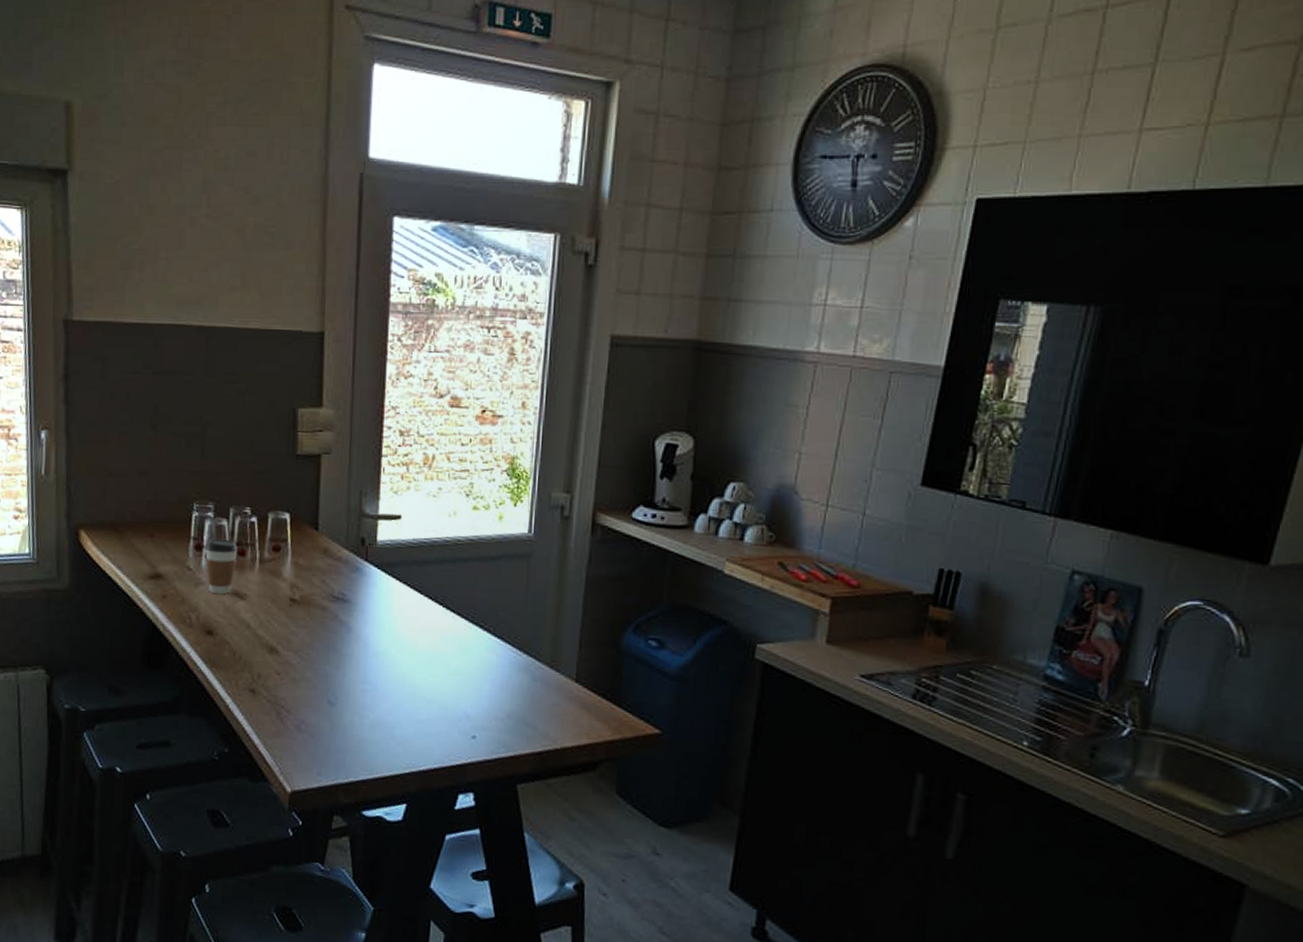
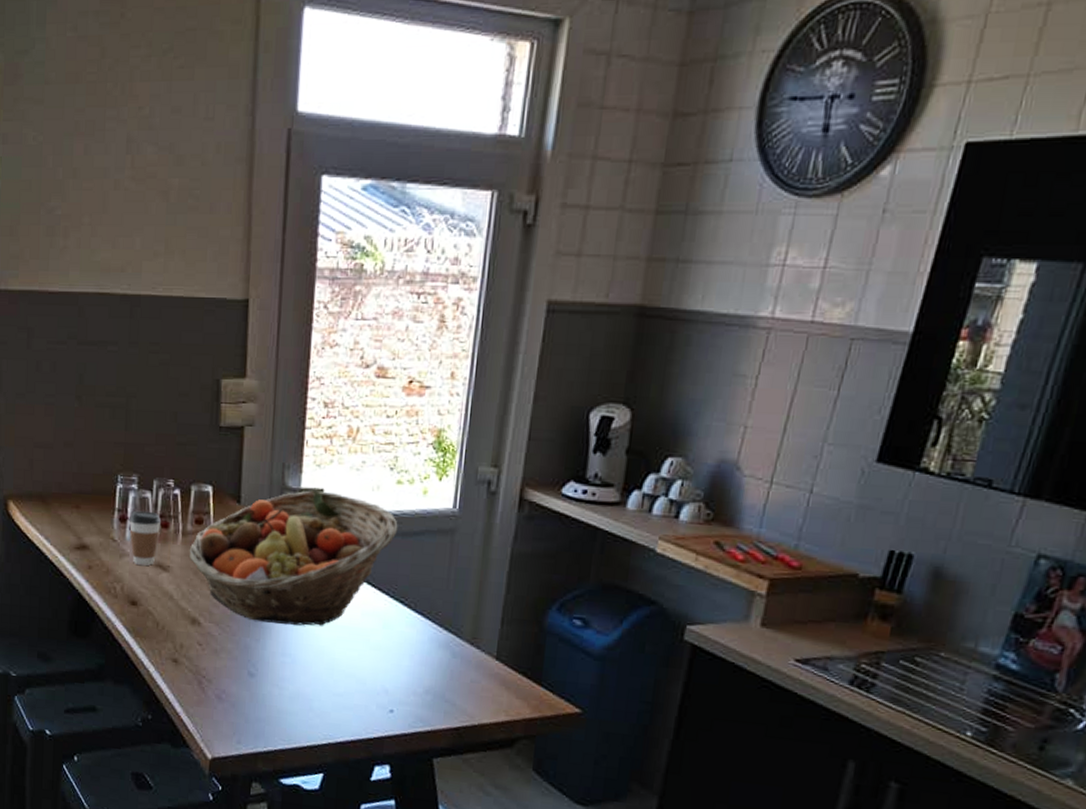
fruit basket: none [266,516,475,652] -> present [188,490,398,626]

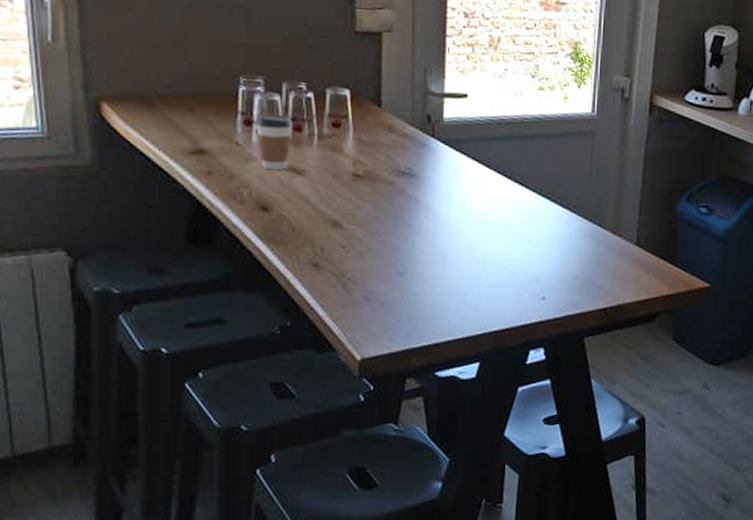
fruit basket: present [188,490,398,626] -> none [326,95,542,224]

